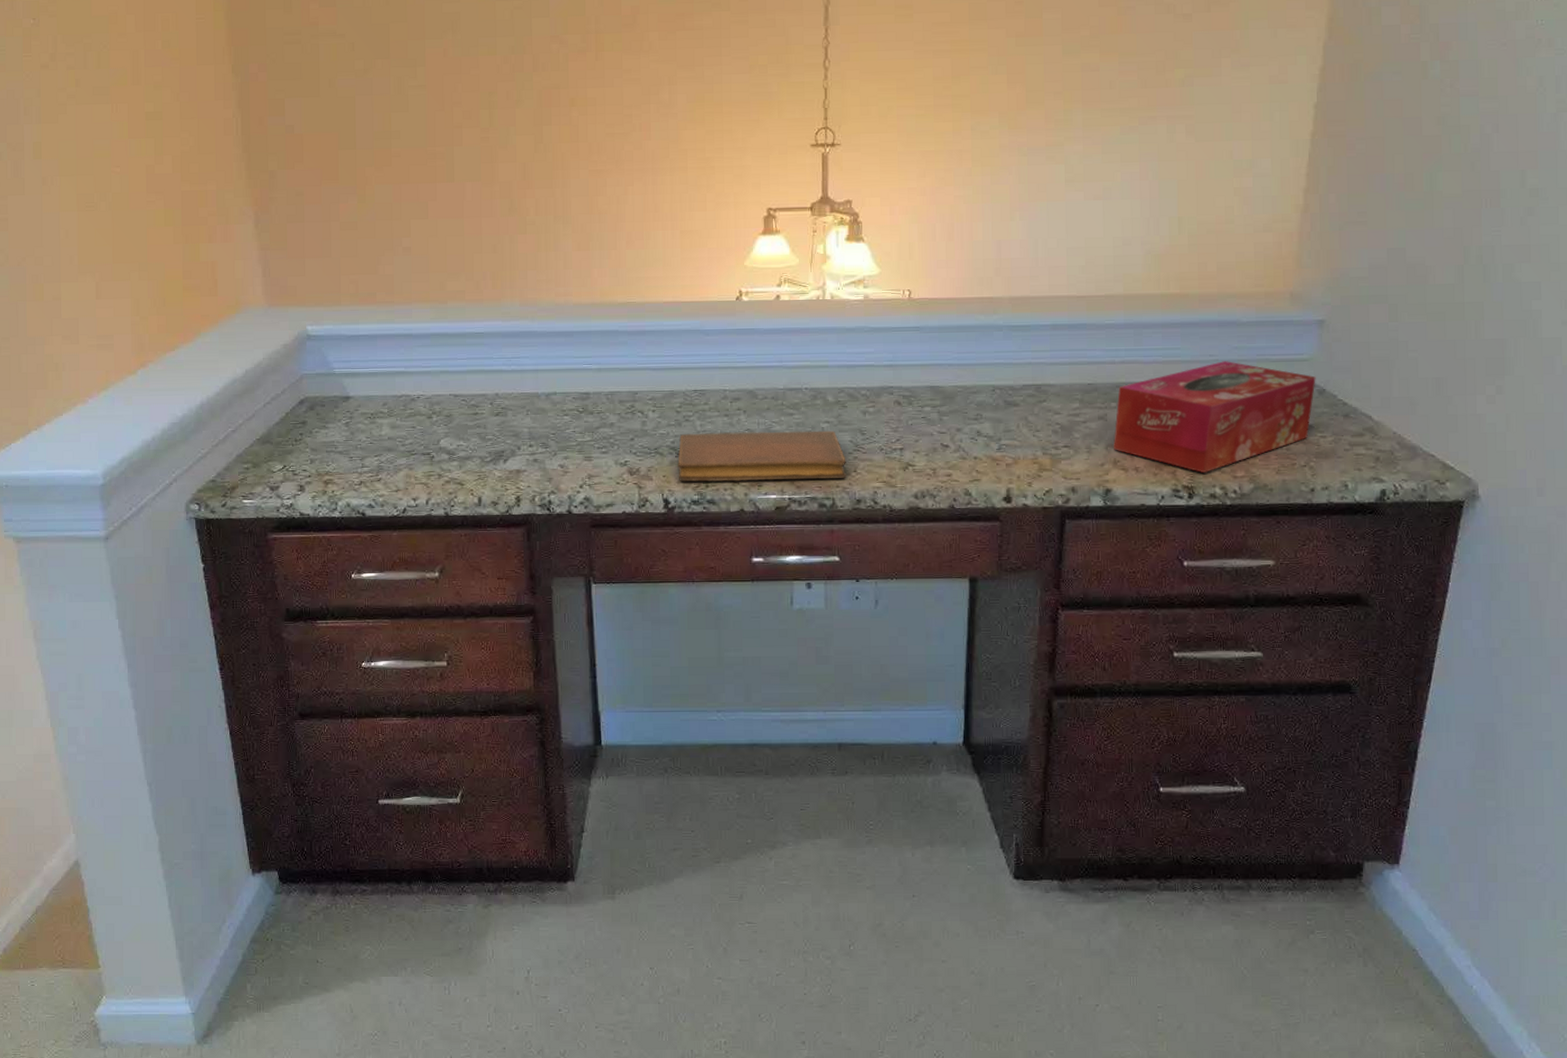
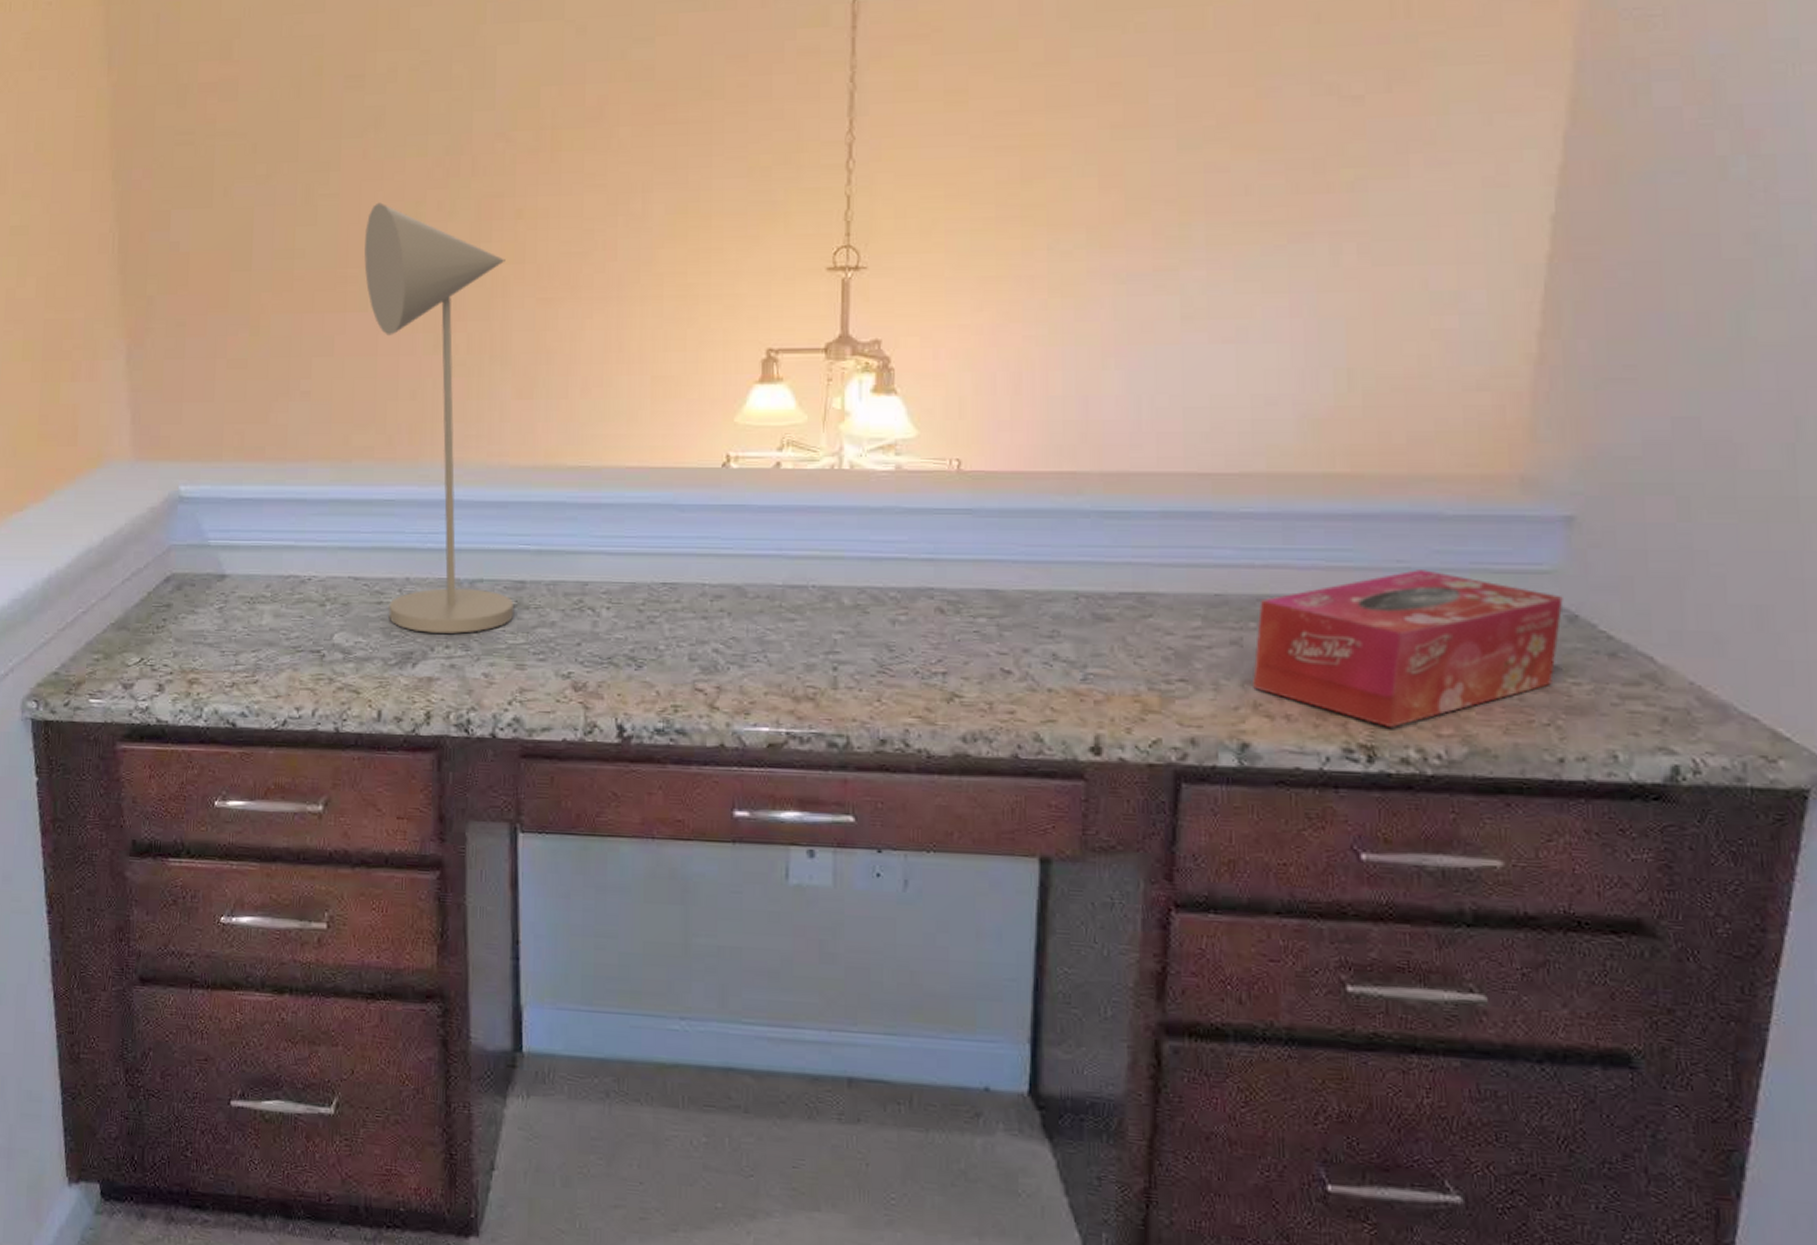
desk lamp: none [449,93,582,436] -> present [364,202,515,633]
notebook: present [677,430,847,482] -> none [637,639,867,709]

